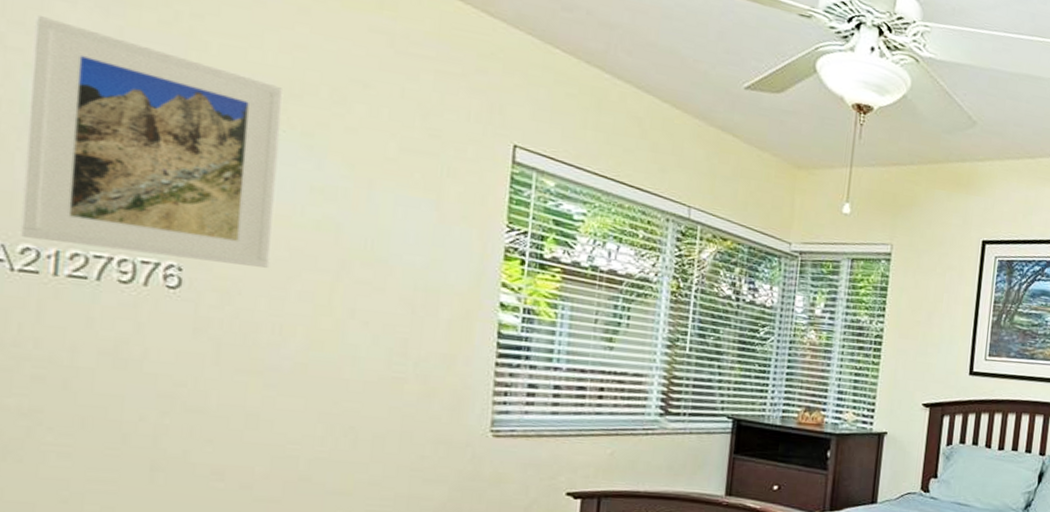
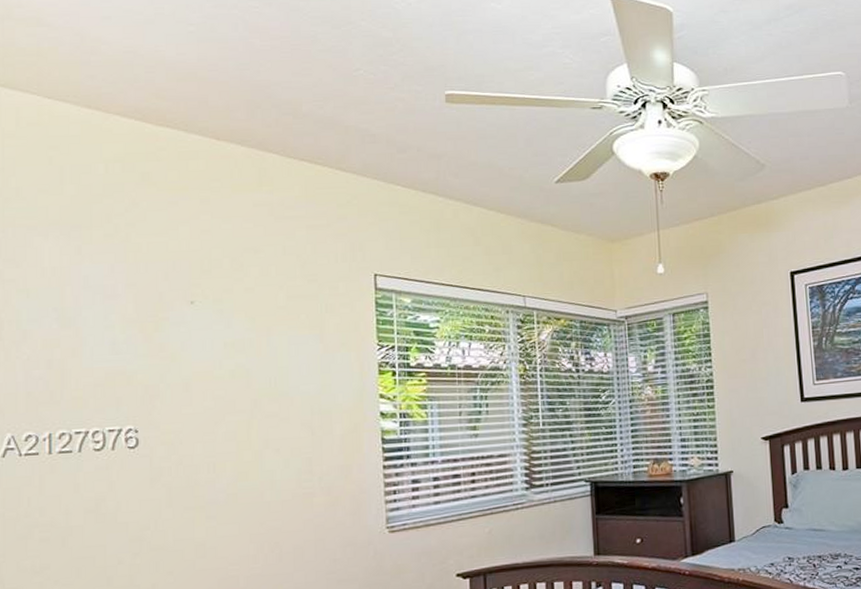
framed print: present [19,15,284,268] -> none [21,251,201,427]

